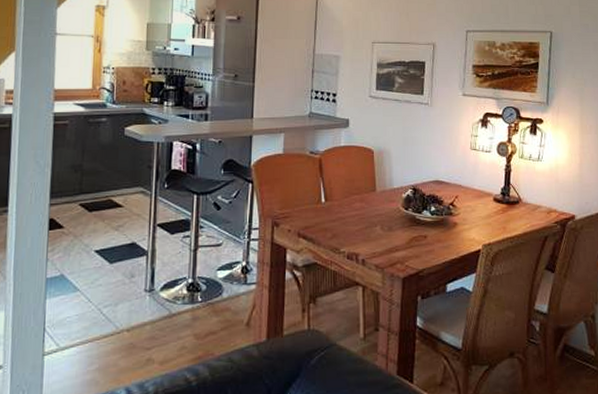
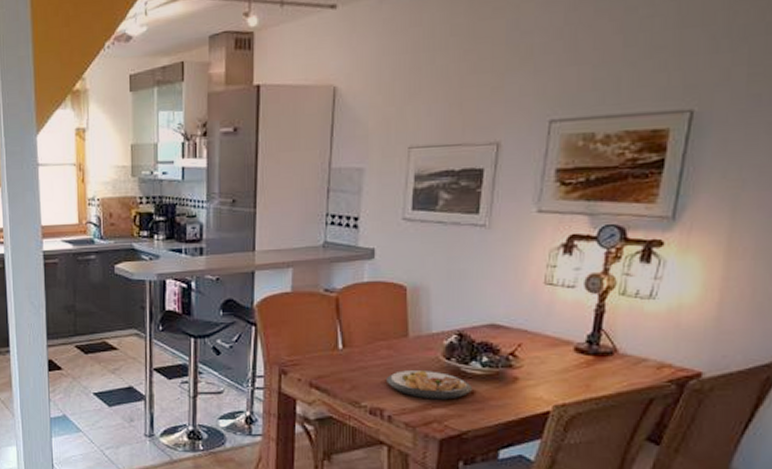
plate: none [360,219,425,244] -> present [387,370,472,400]

